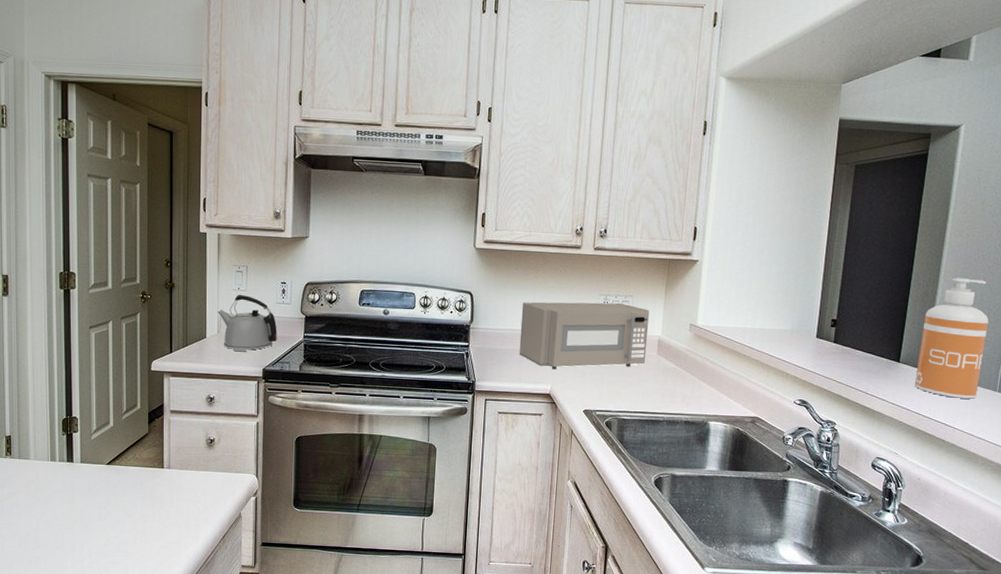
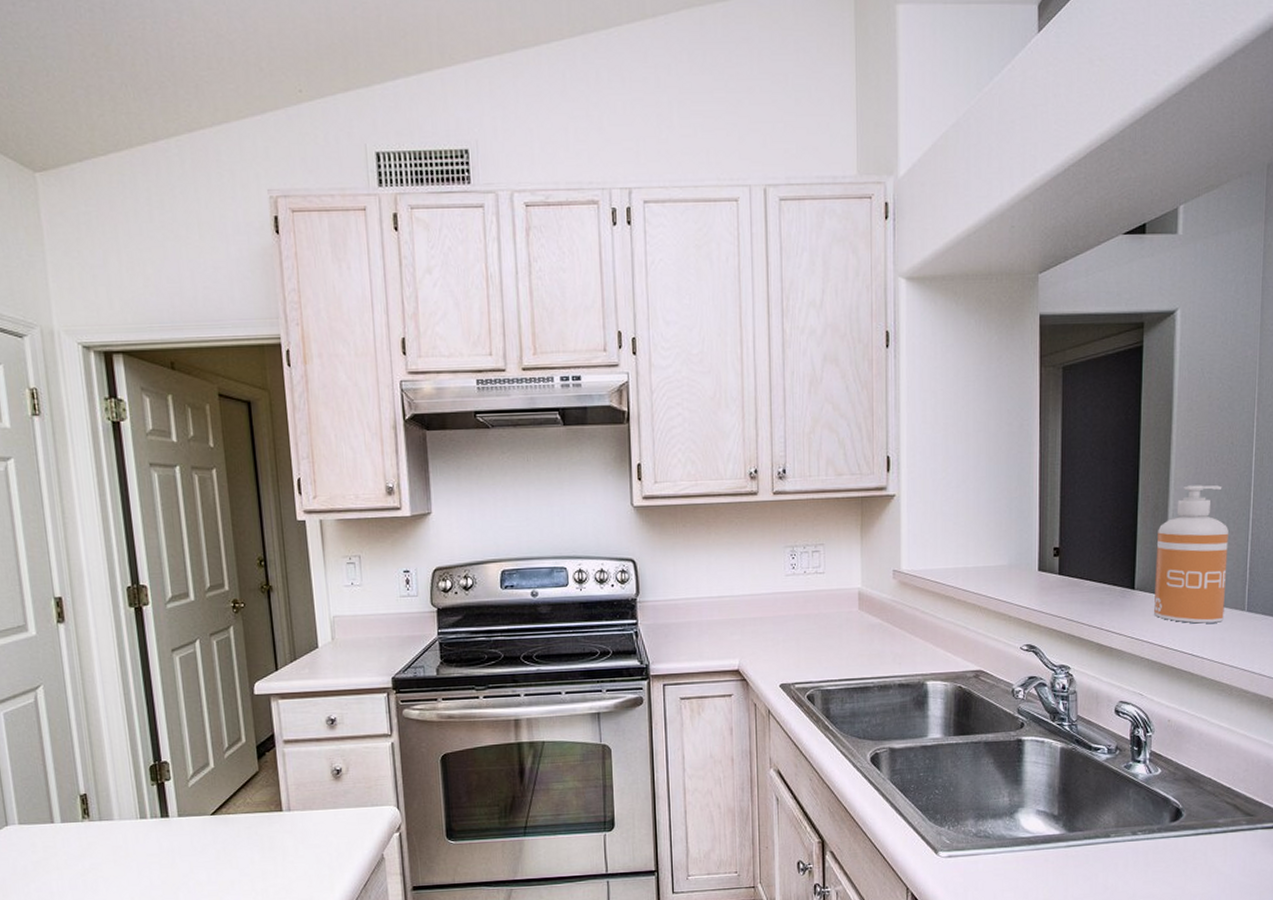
kettle: present [218,295,277,352] -> none [329,591,406,661]
microwave: present [519,302,650,370] -> none [695,554,846,641]

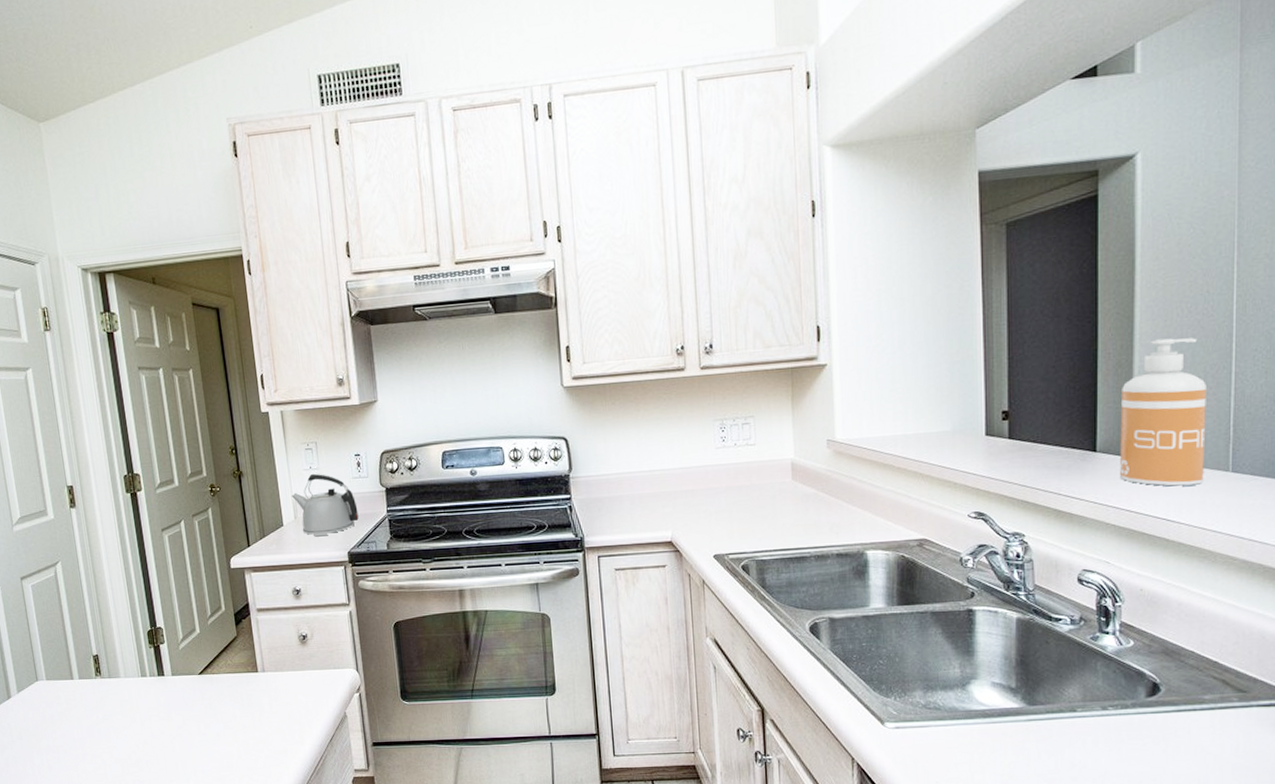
kettle: none [329,591,406,661] -> present [292,474,359,537]

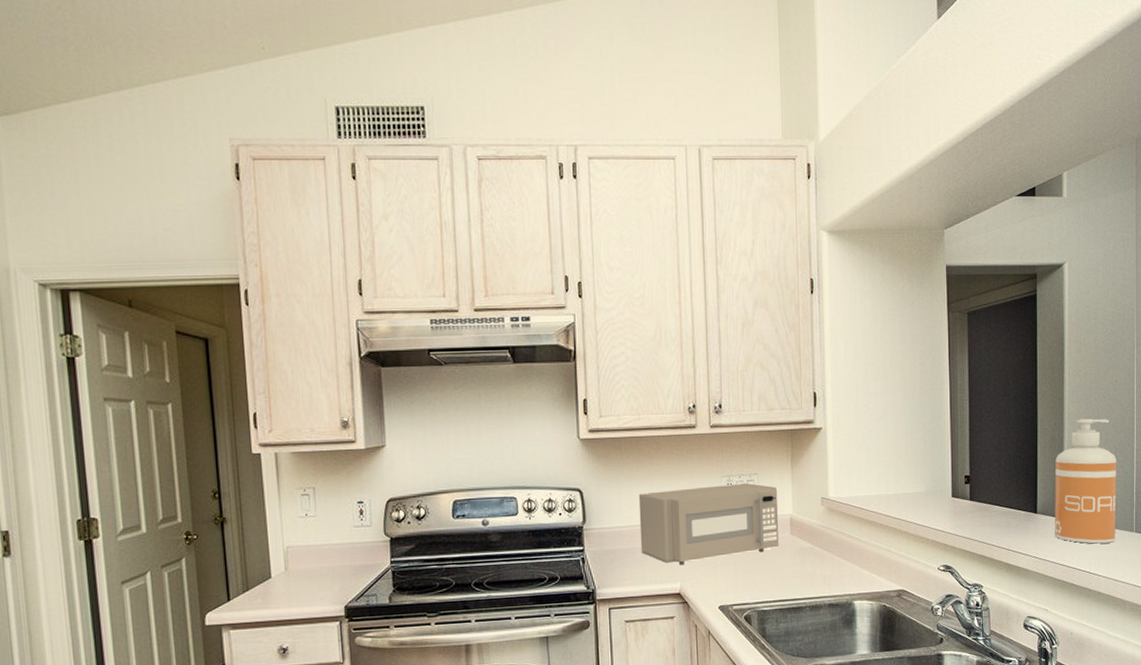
kettle: present [292,474,359,537] -> none [283,522,359,590]
microwave: none [625,426,780,513] -> present [638,483,780,565]

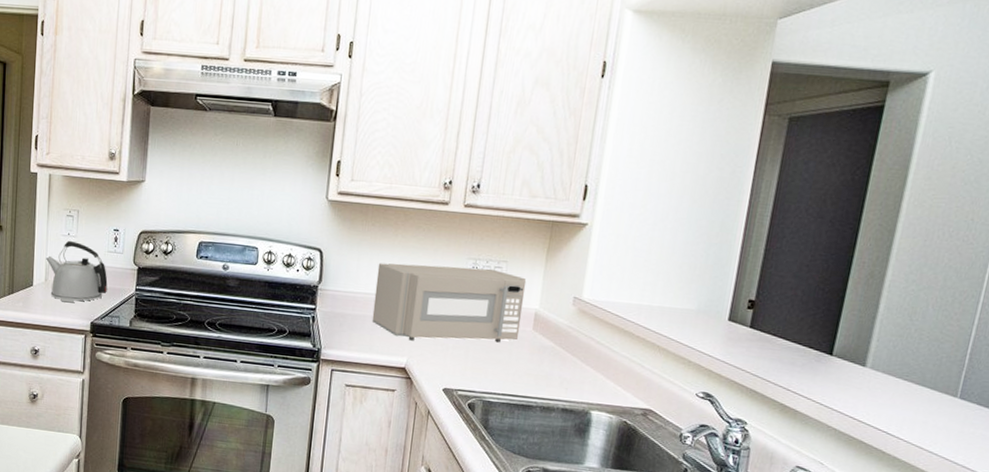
kettle: none [283,522,359,590] -> present [46,241,108,303]
soap dispenser: present [1054,418,1117,544] -> none [850,257,953,405]

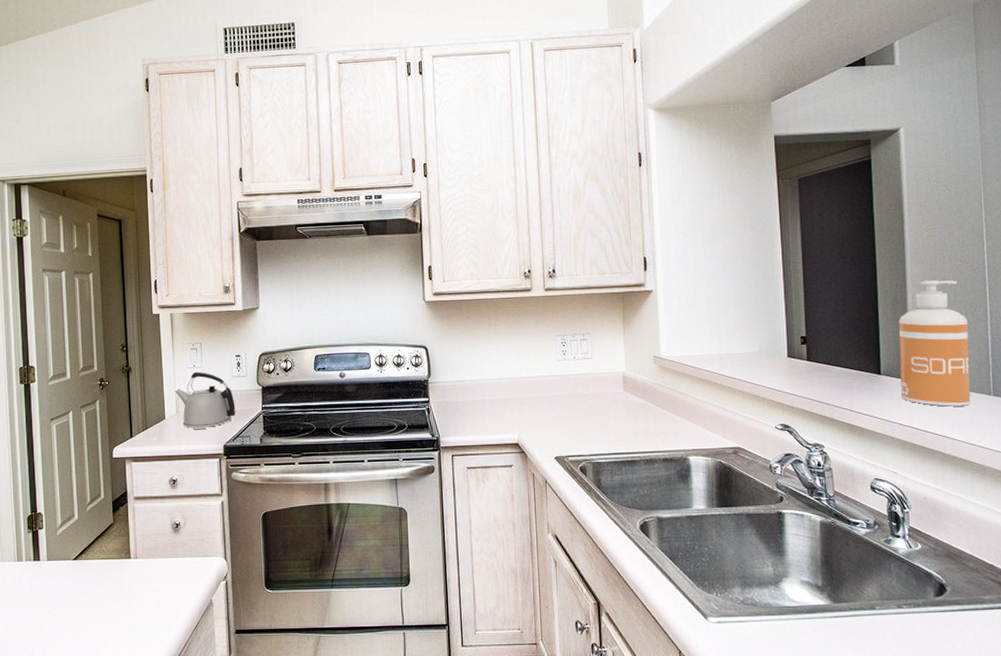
microwave: present [372,263,527,343] -> none [478,341,613,417]
soap dispenser: none [850,257,953,405] -> present [898,280,971,407]

